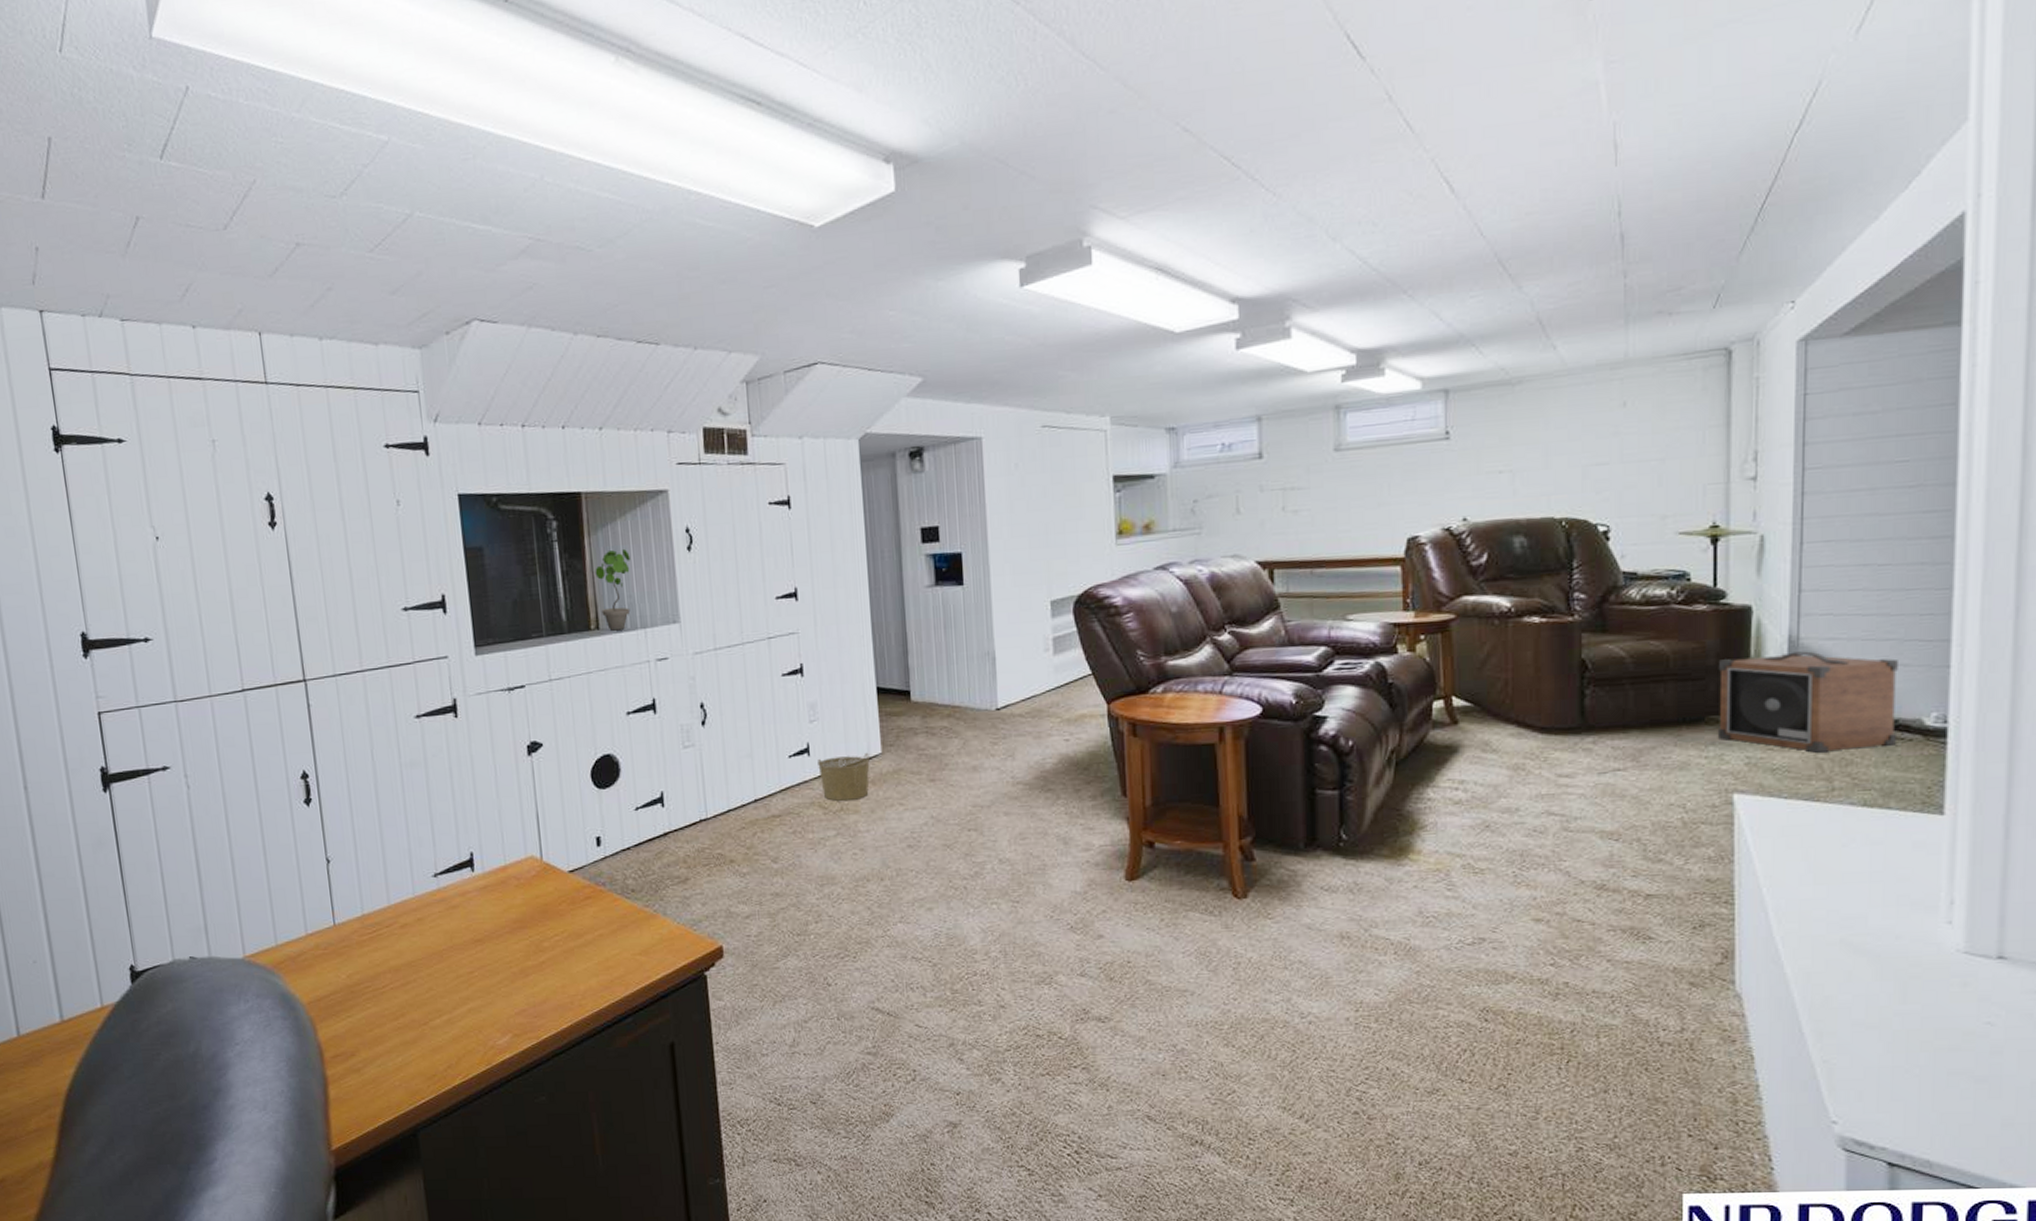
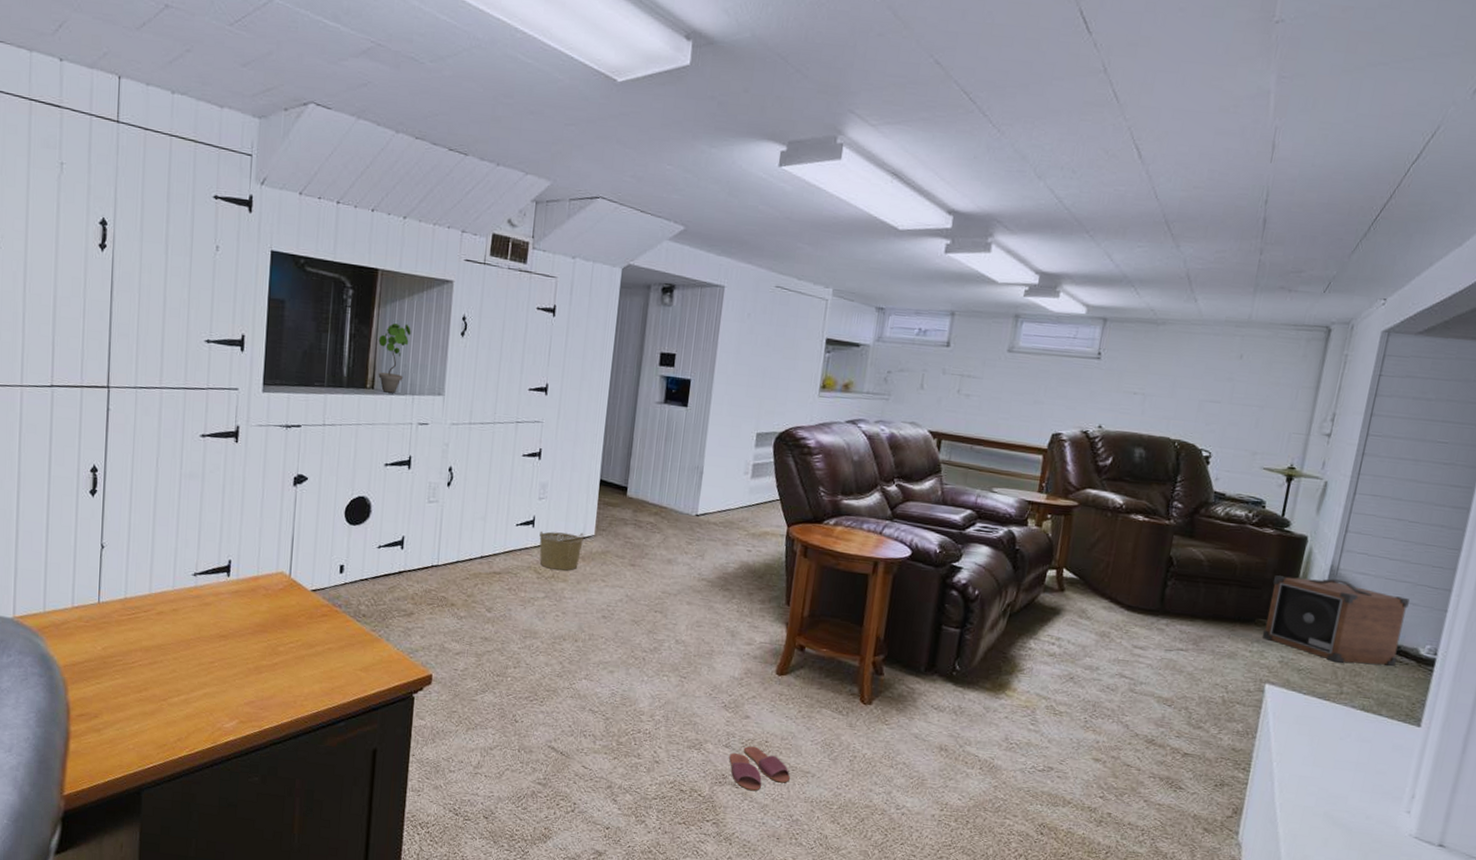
slippers: none [1087,969,1165,1024] -> present [729,746,790,791]

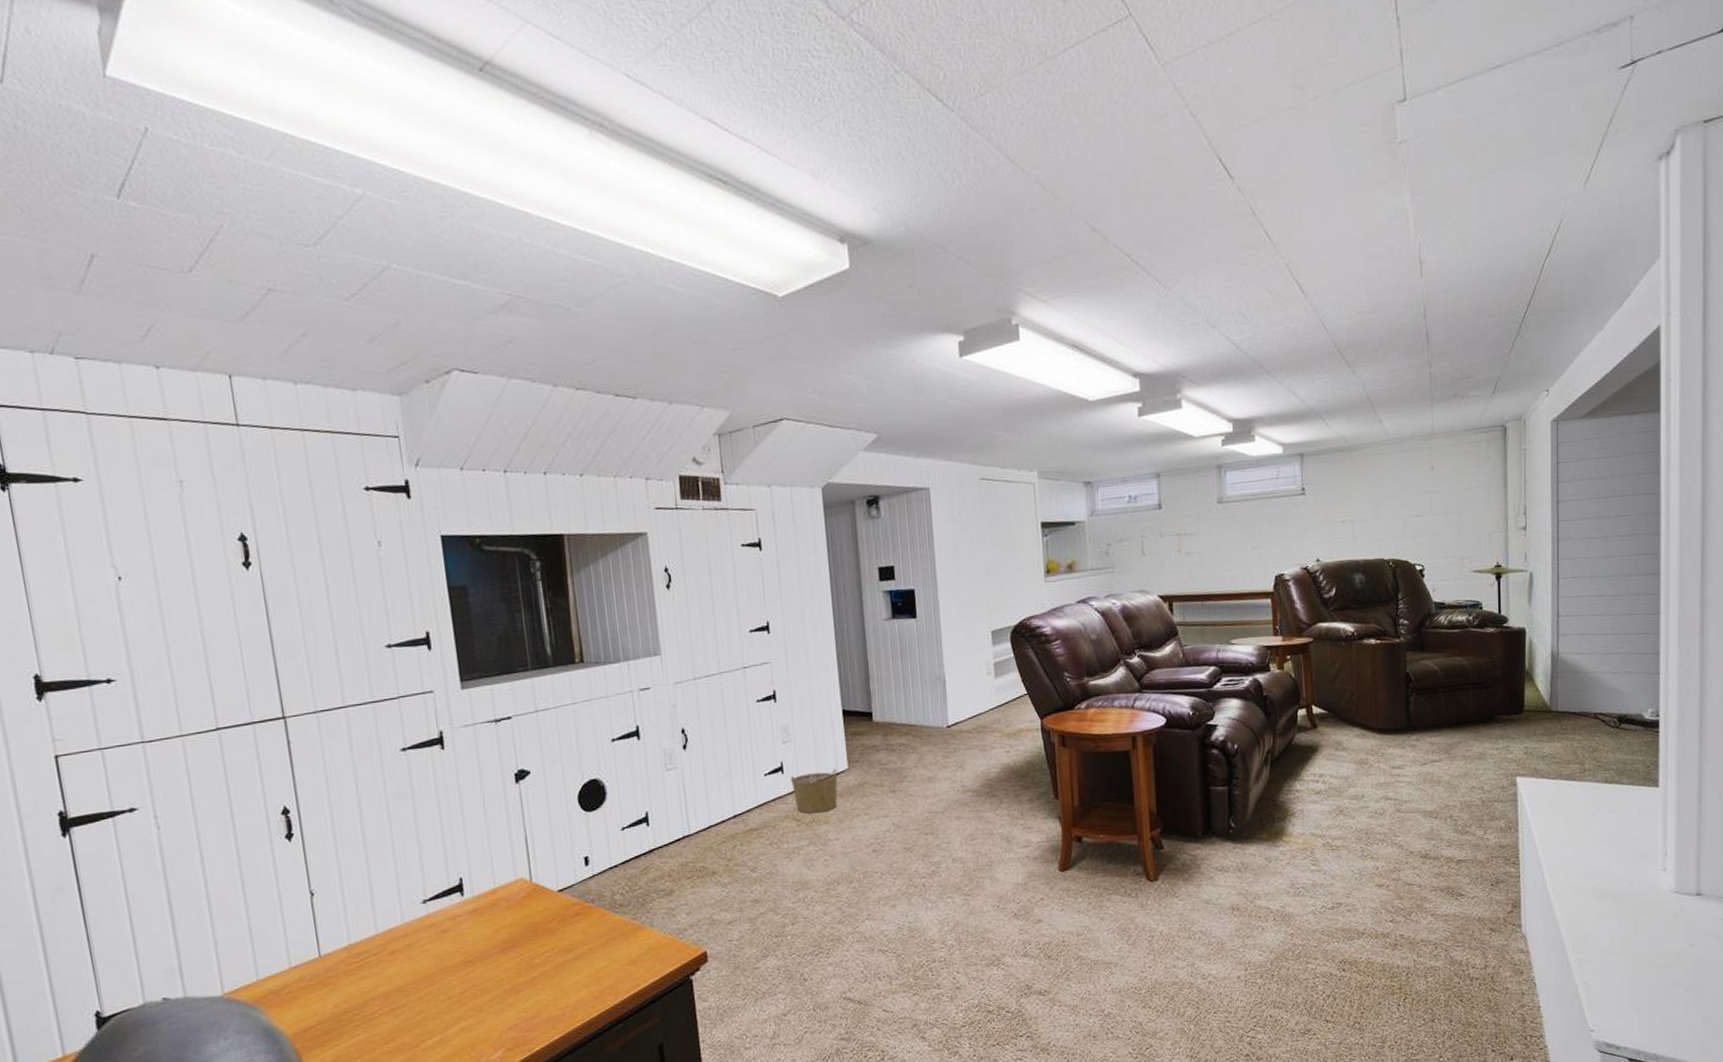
potted plant: present [378,323,411,393] -> none [578,588,614,664]
slippers: present [729,746,790,791] -> none [1030,949,1094,995]
subwoofer: present [1261,575,1410,666] -> none [1504,663,1625,743]

